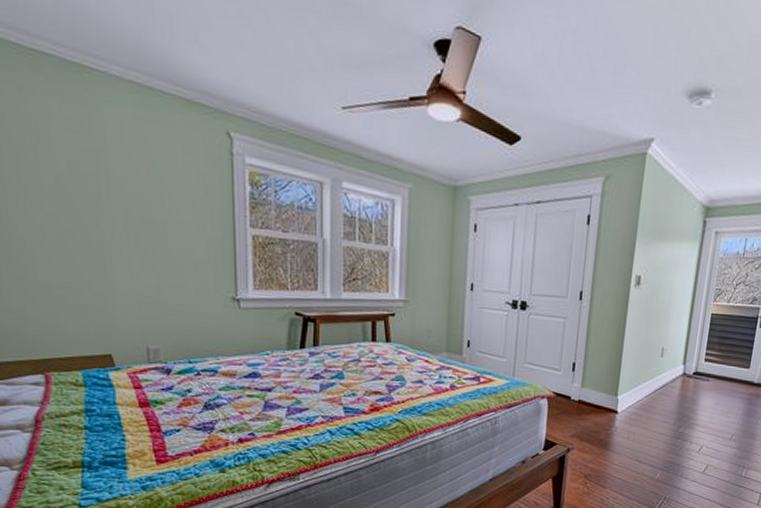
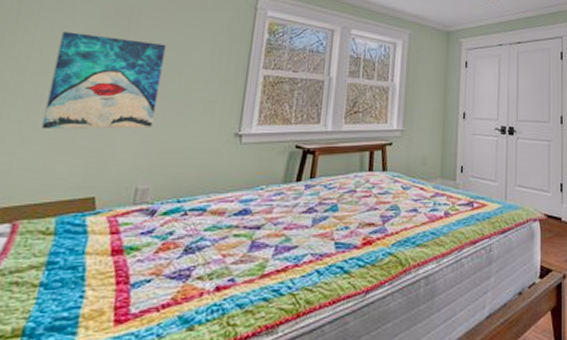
wall art: none [32,179,149,289] -> present [41,32,166,130]

